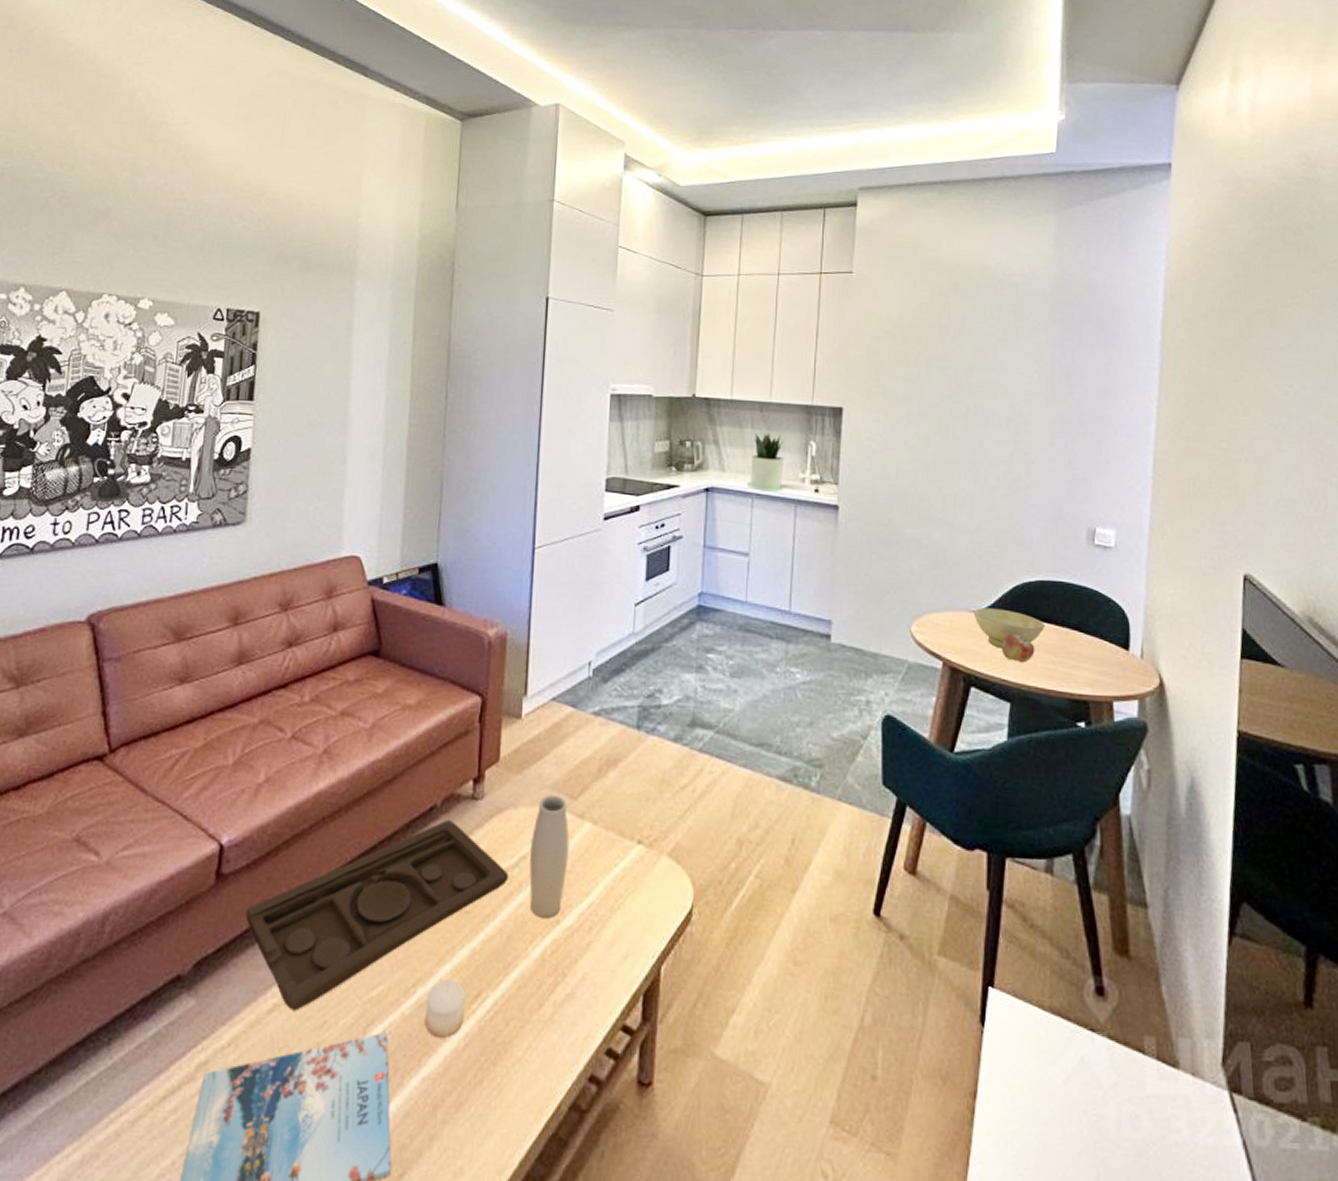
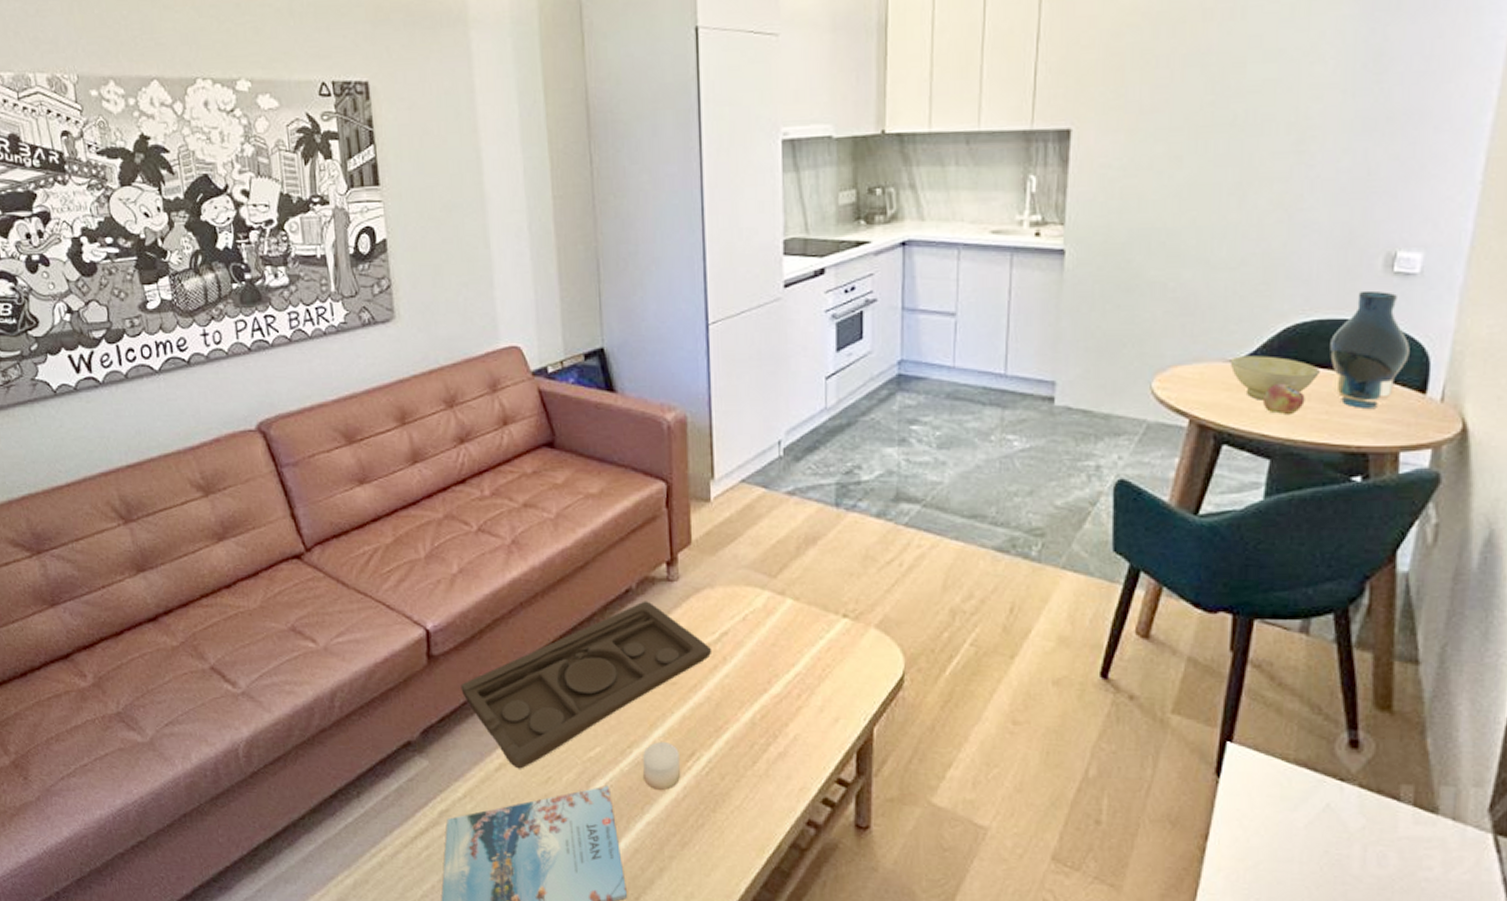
vase: present [529,794,570,918] -> none [730,574,772,687]
planter: present [747,433,786,492] -> none [951,169,999,240]
vase: none [1050,558,1113,661] -> present [1328,290,1410,408]

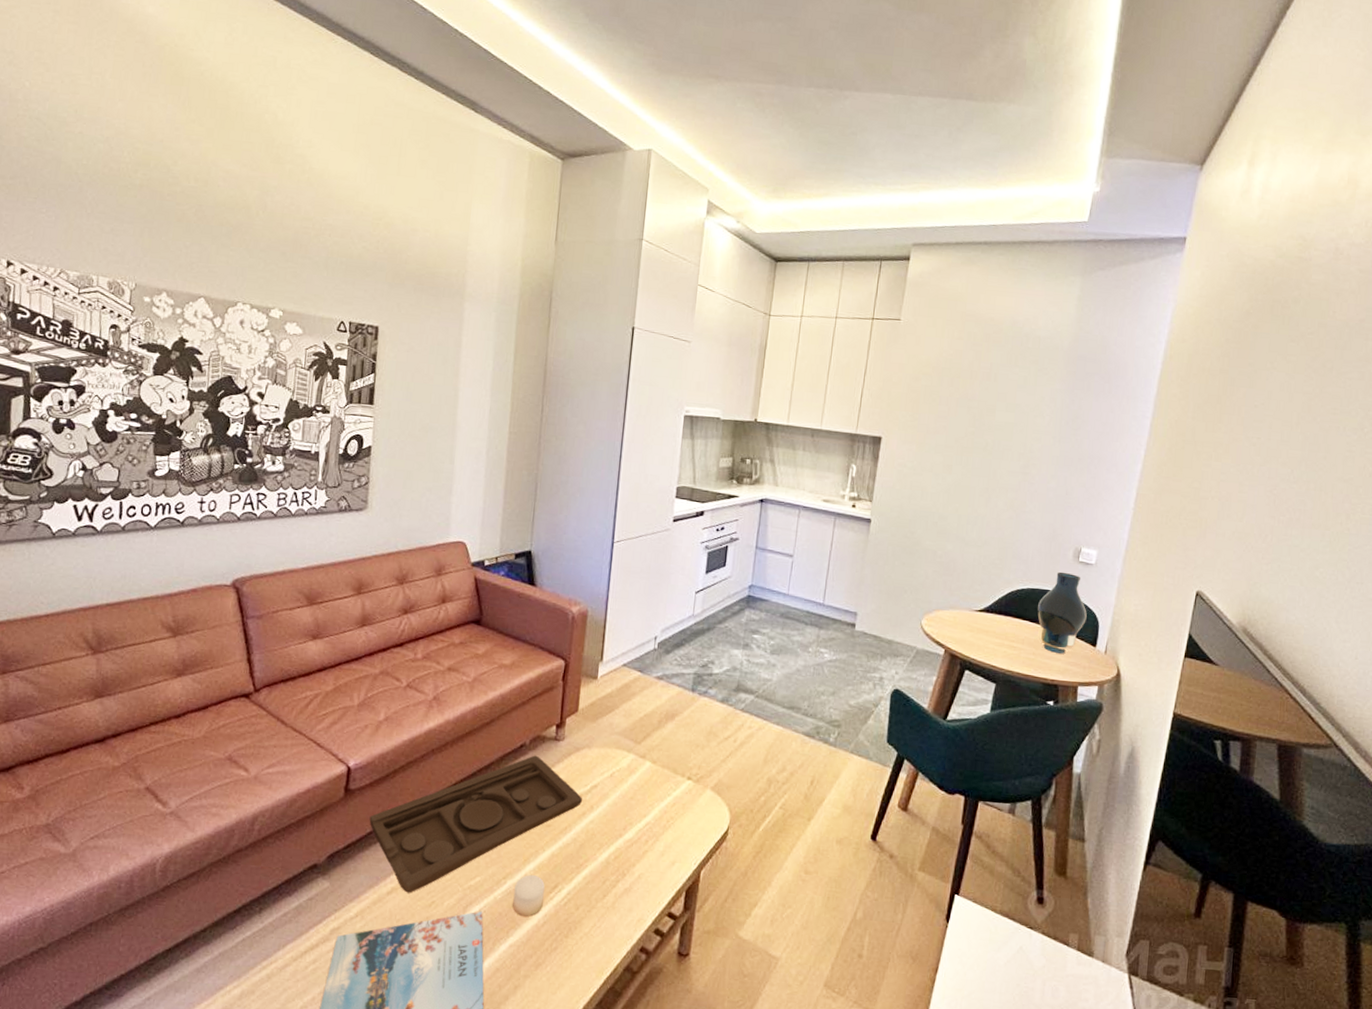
bowl: present [1229,355,1320,400] -> none [973,608,1031,641]
fruit: present [1264,383,1305,416] -> none [994,629,1021,654]

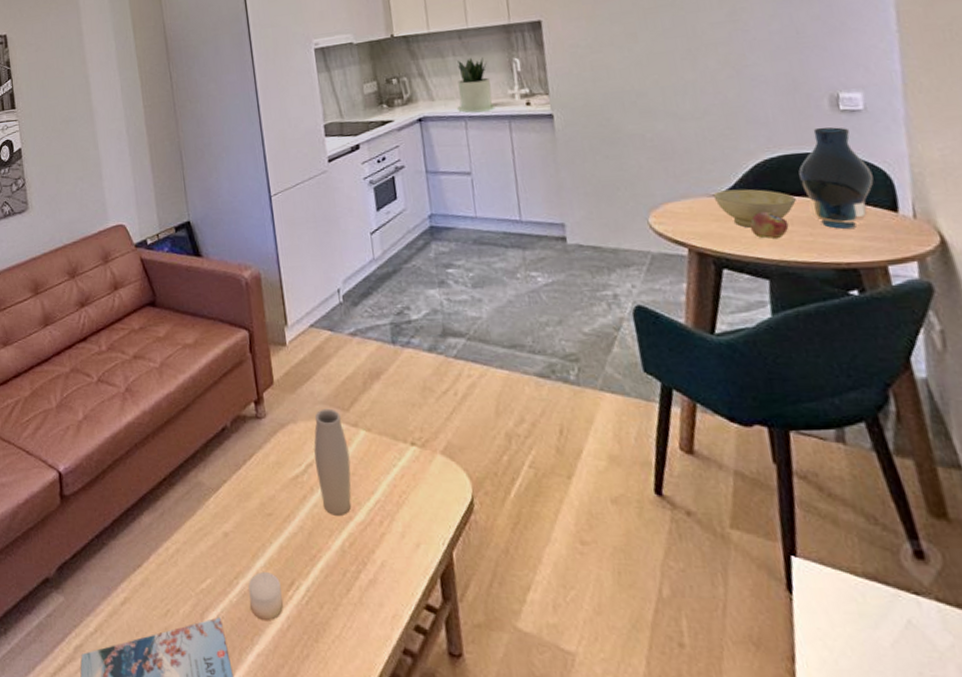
decorative tray: present [369,755,583,893] -> none [88,437,301,602]
vase: none [599,739,633,832] -> present [314,408,352,515]
planter: none [795,455,829,506] -> present [457,57,497,113]
bowl: none [973,608,1031,641] -> present [713,189,796,228]
fruit: none [994,629,1021,654] -> present [750,211,789,240]

